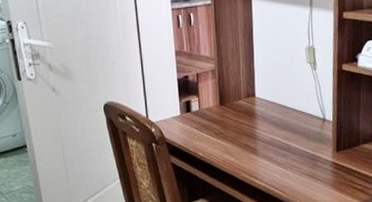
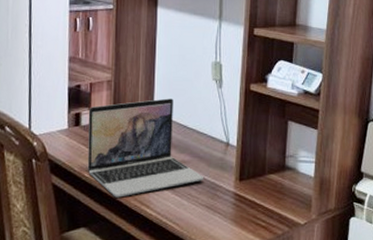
laptop: none [197,82,305,172] -> present [87,98,204,198]

